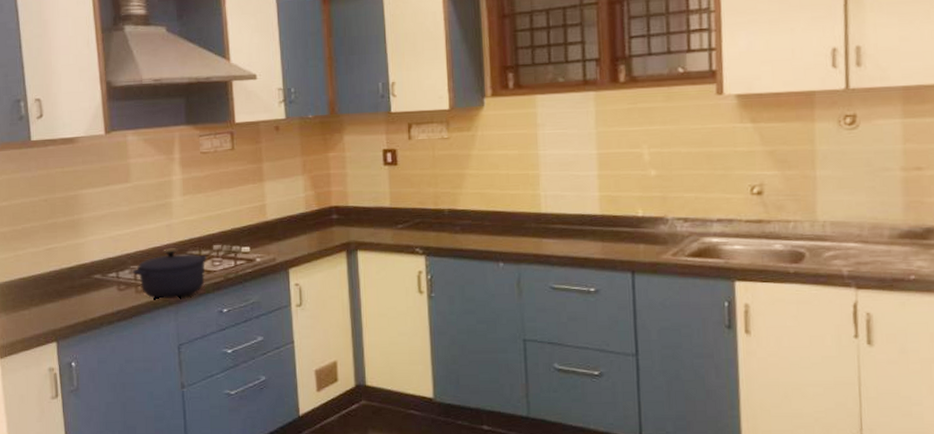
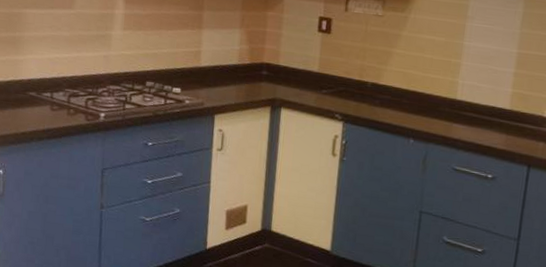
cooking pot: present [132,248,208,300] -> none [66,78,140,127]

